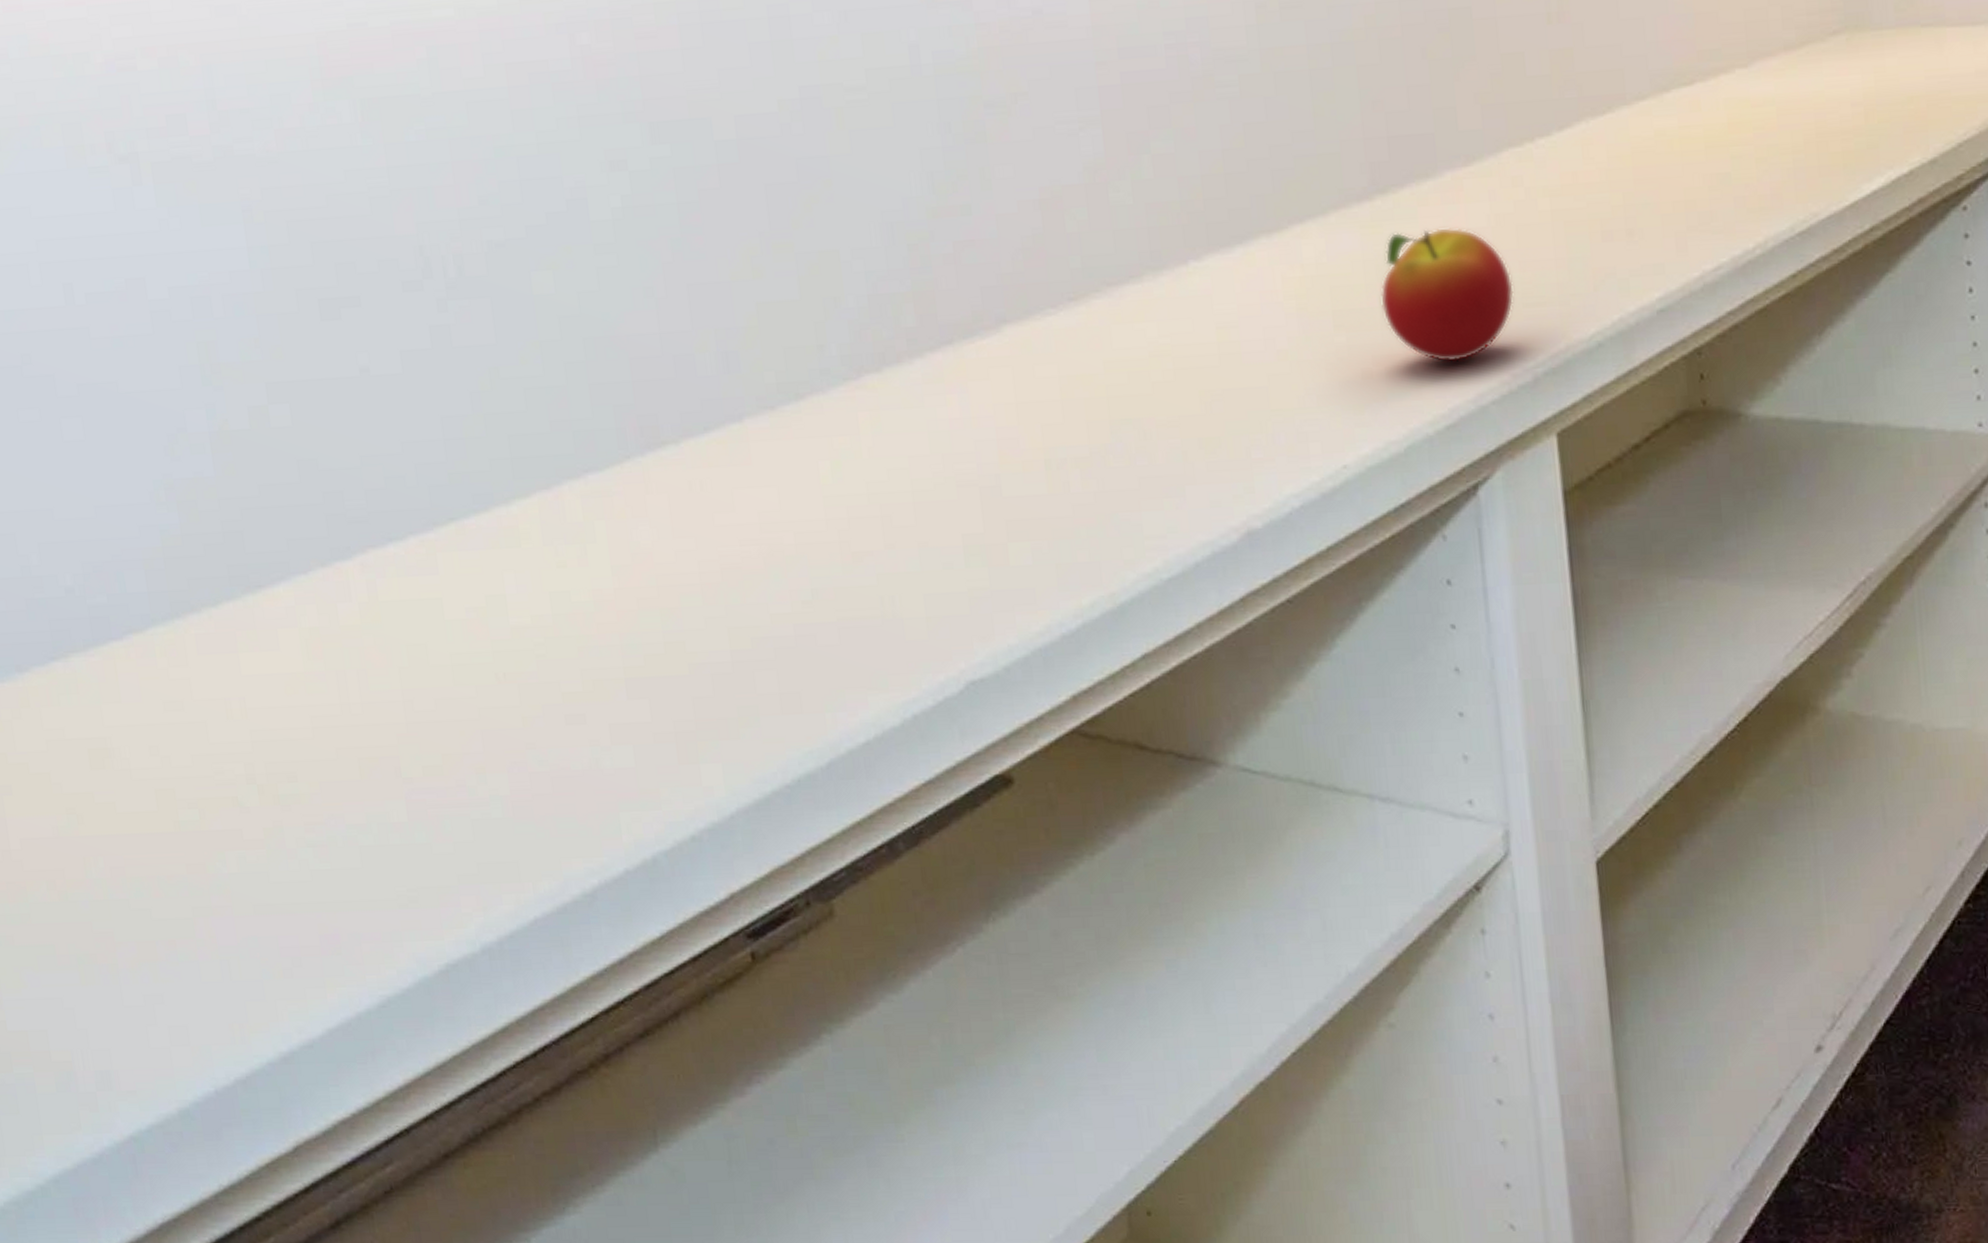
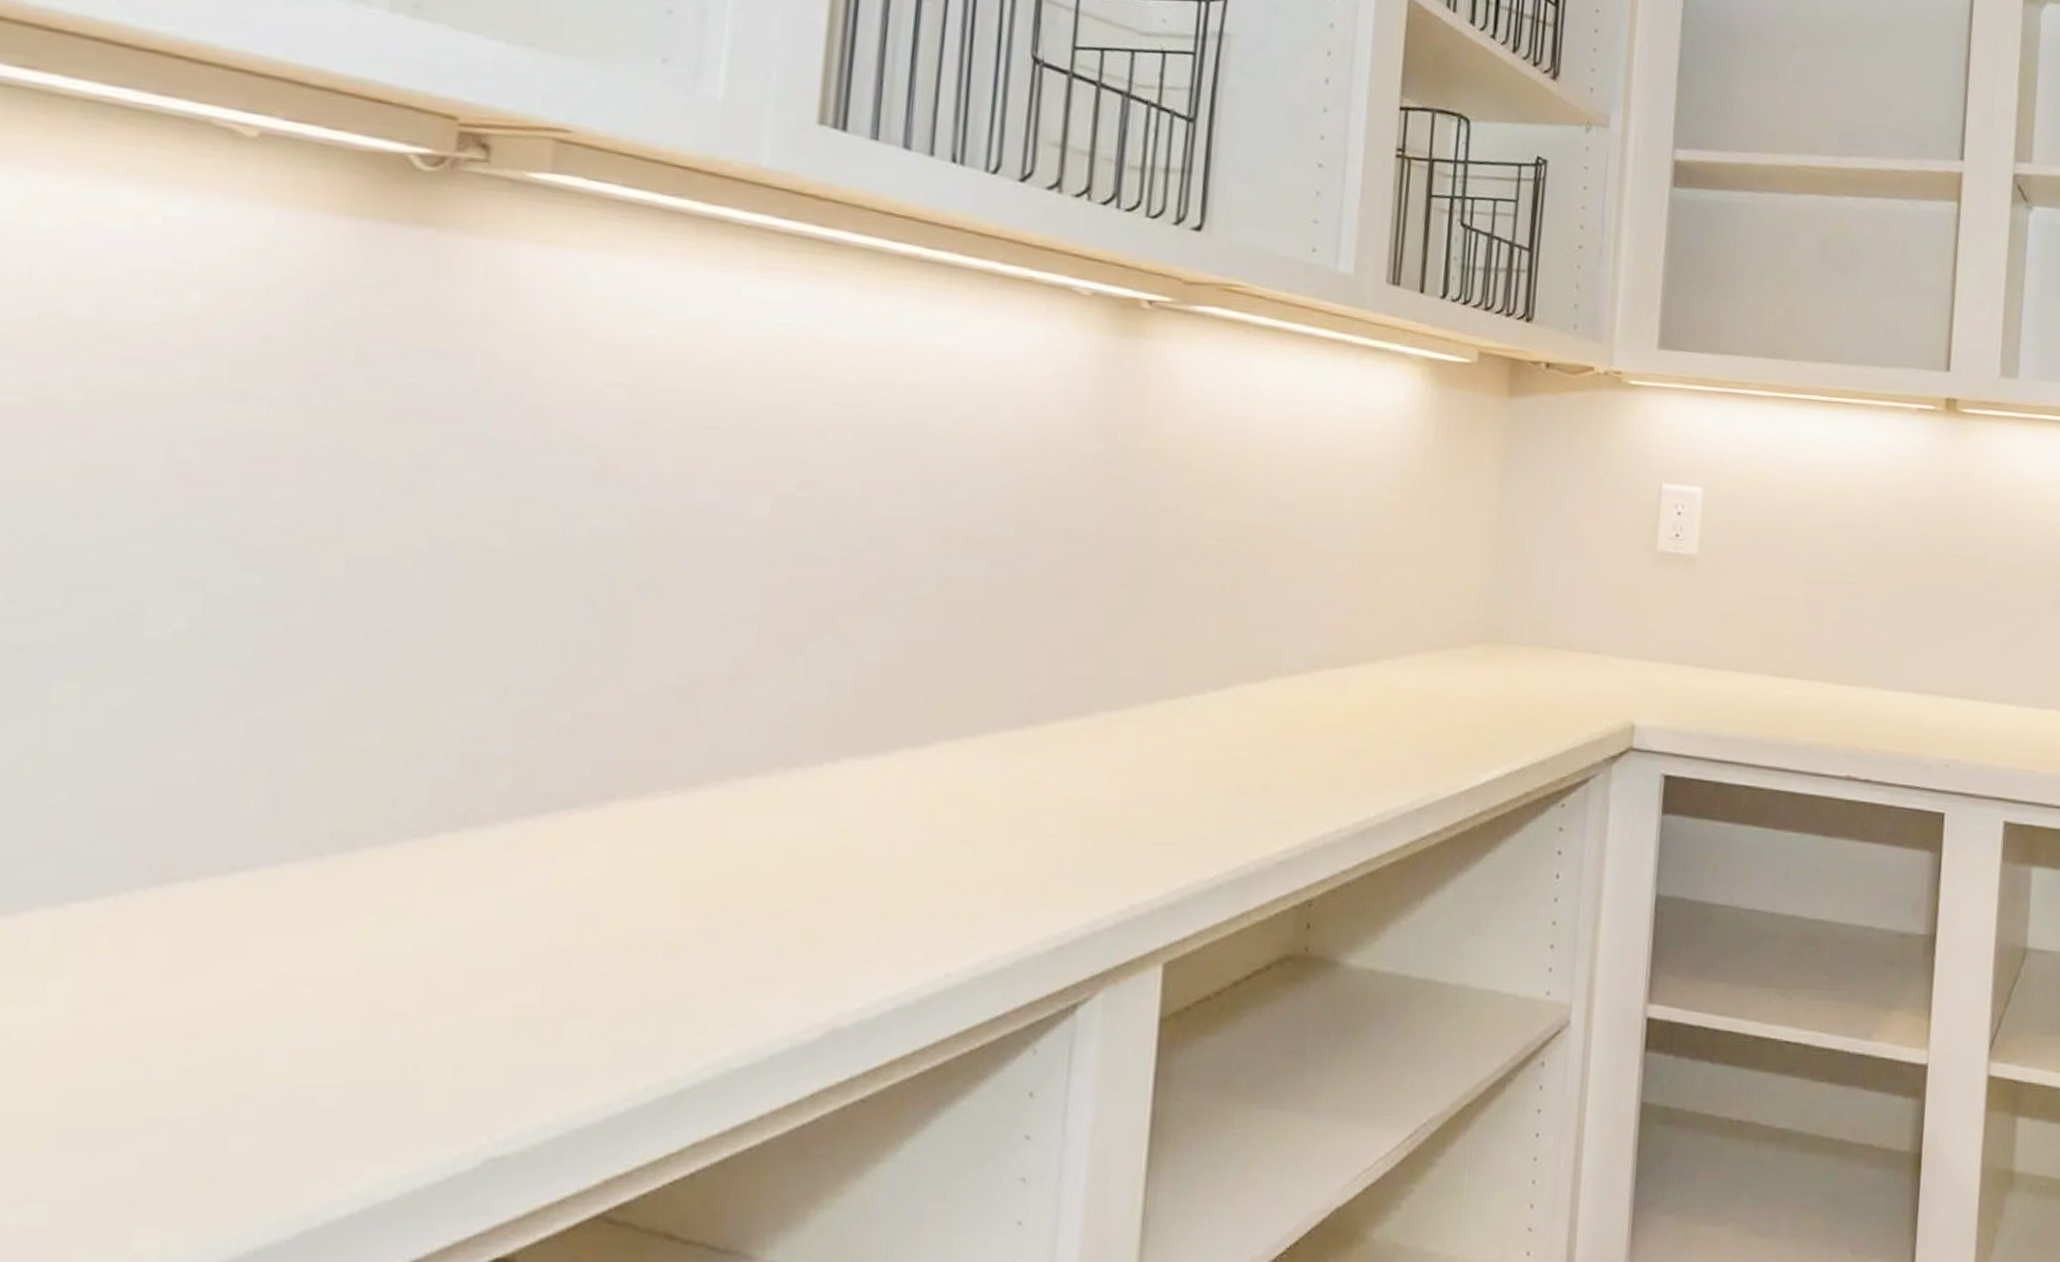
apple: present [1380,227,1514,363] -> none [1013,762,1146,888]

